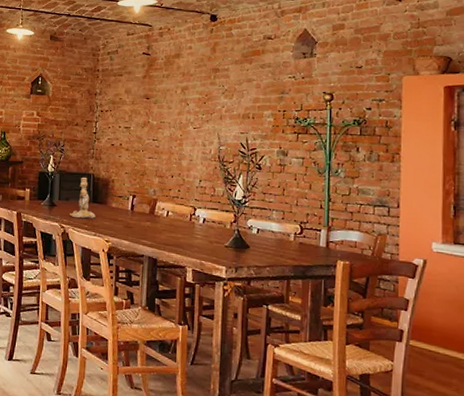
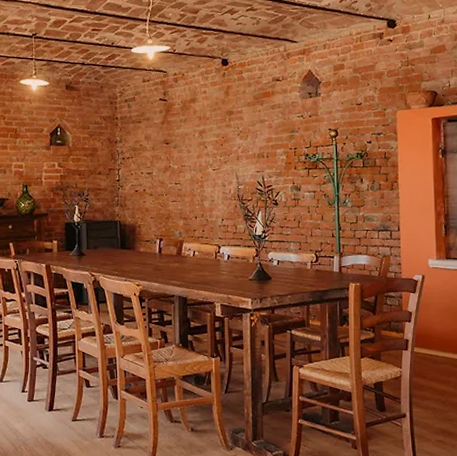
candlestick: present [70,178,96,219] -> none [99,225,125,266]

